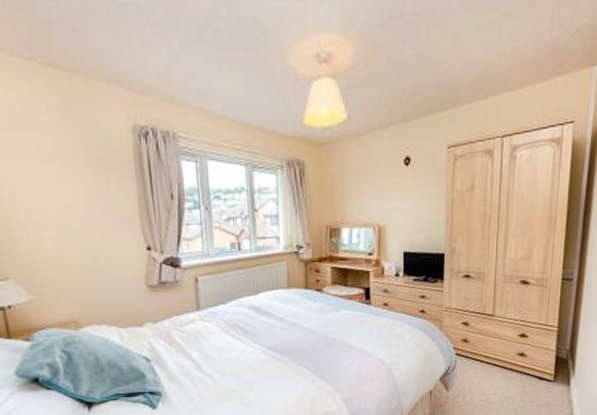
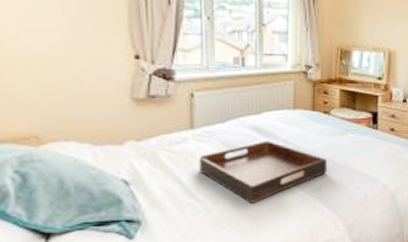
serving tray: none [206,319,322,378] -> present [199,140,326,203]

